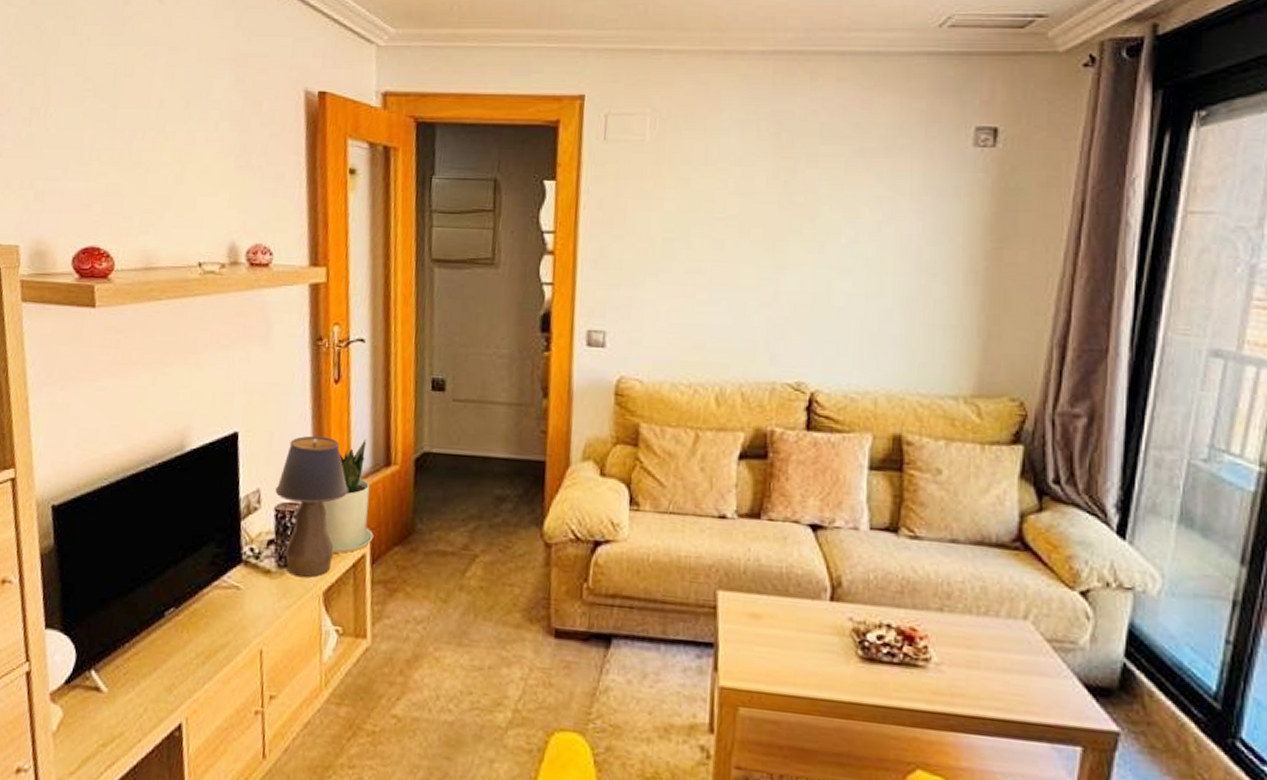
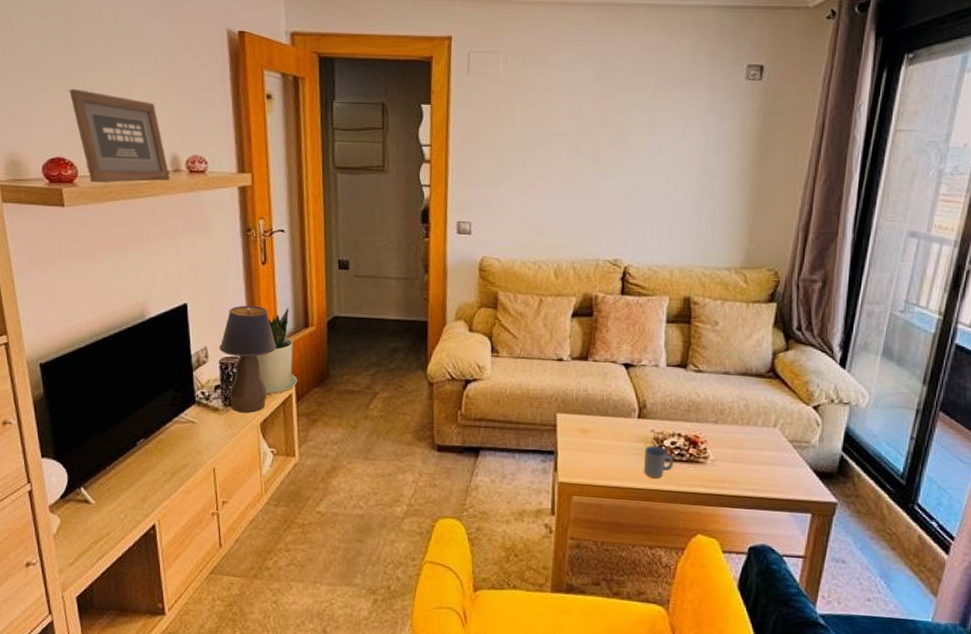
picture frame: none [110,163,226,277] -> present [69,88,171,182]
mug: none [839,640,881,687] -> present [644,446,674,479]

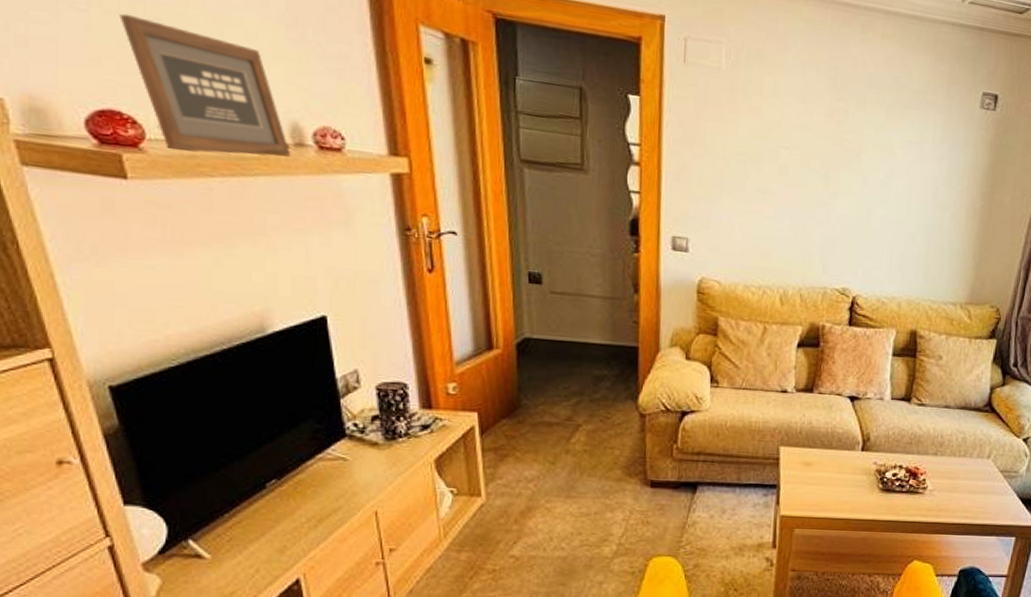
table lamp: present [219,305,277,413] -> none [375,321,453,448]
planter: present [257,307,298,394] -> none [427,326,481,426]
mug: present [644,446,674,479] -> none [866,478,894,509]

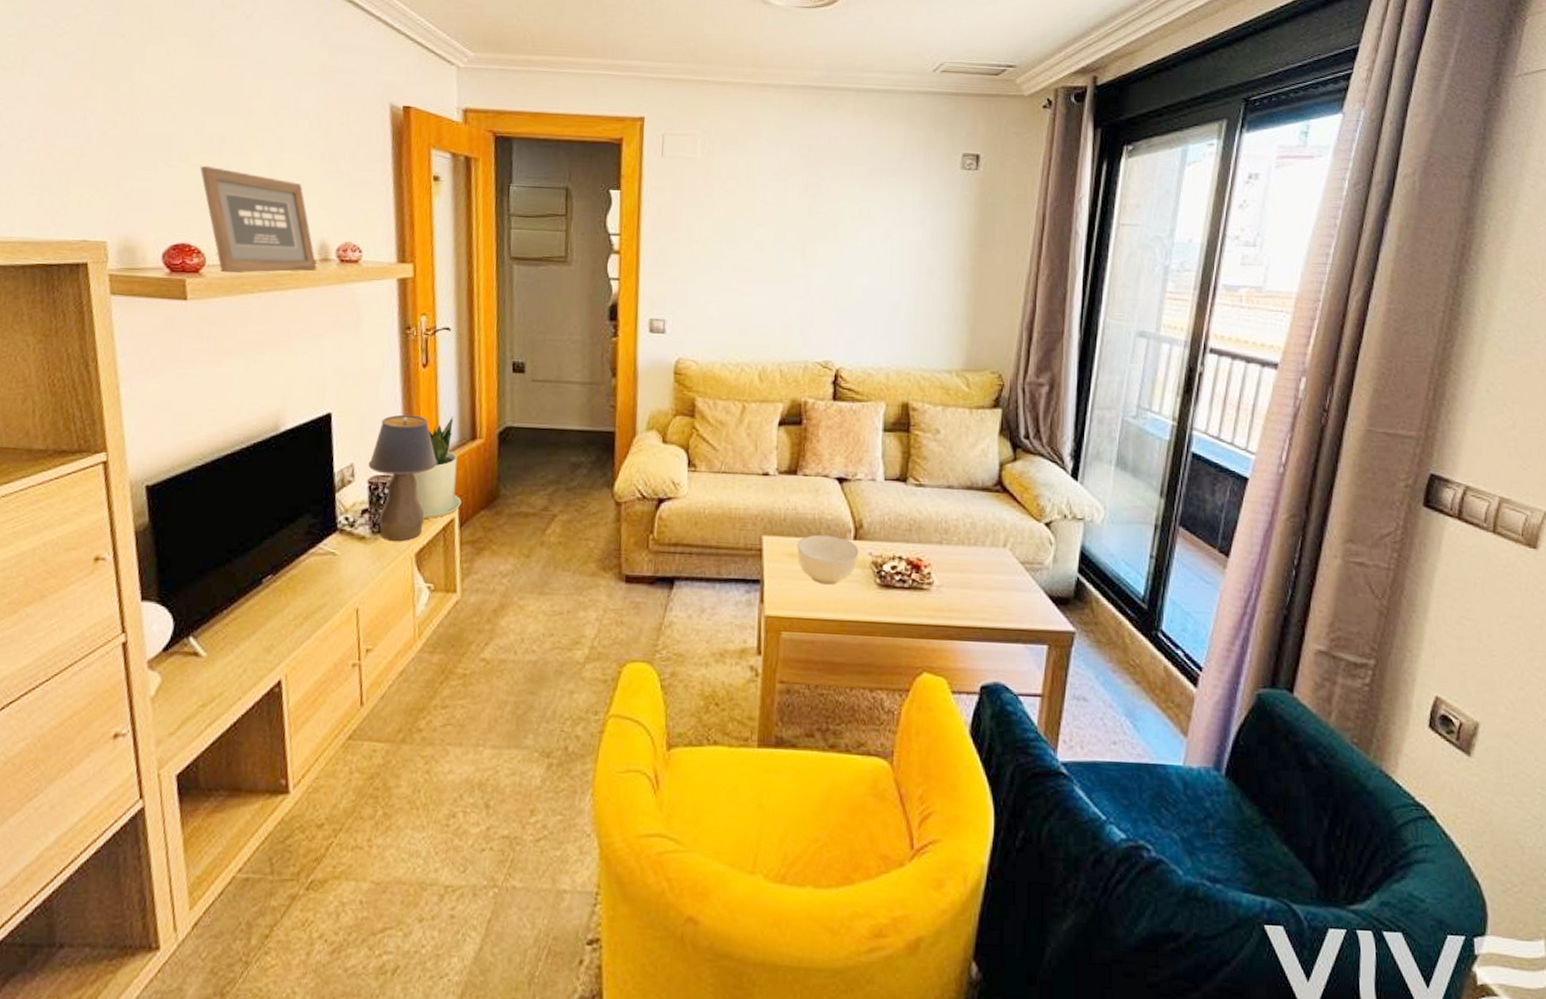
table lamp: none [375,321,453,448] -> present [368,414,438,541]
planter: none [427,326,481,426] -> present [414,417,462,519]
bowl: none [810,446,866,489] -> present [797,534,859,585]

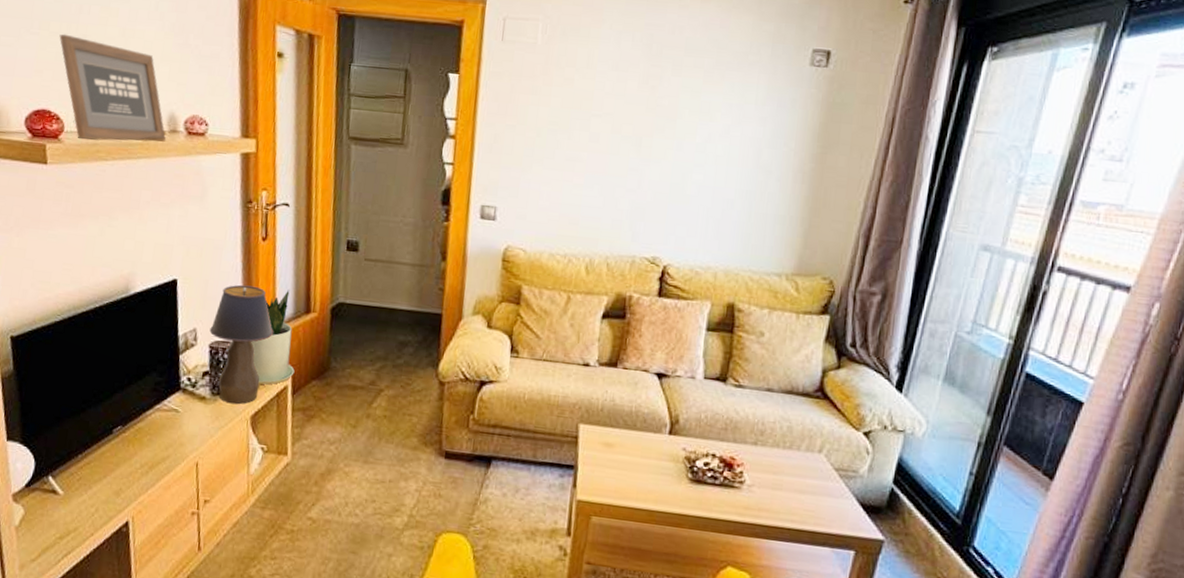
bowl: present [797,534,859,585] -> none [612,426,673,476]

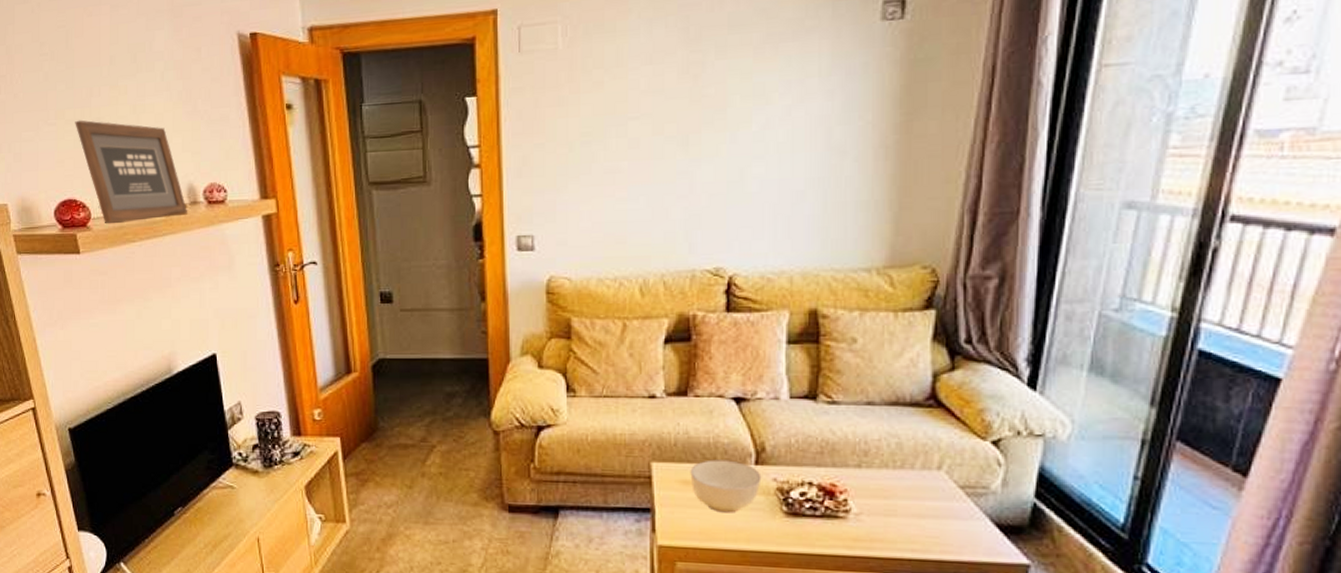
table lamp: present [210,284,274,404] -> none [254,352,317,474]
planter: present [251,290,295,385] -> none [296,352,343,452]
bowl: none [612,426,673,476] -> present [690,459,762,513]

